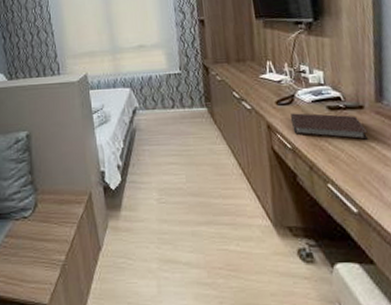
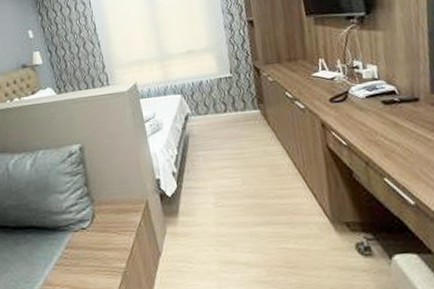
notebook: present [291,113,368,140] -> none [345,108,424,132]

